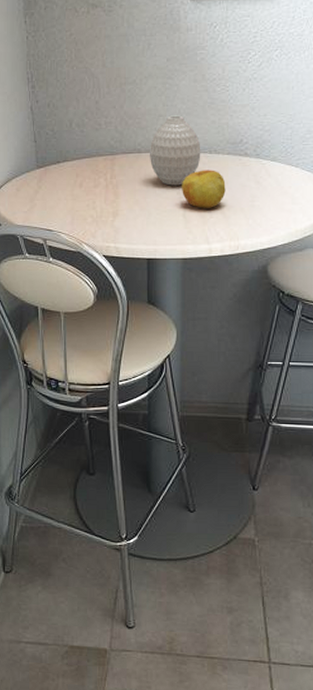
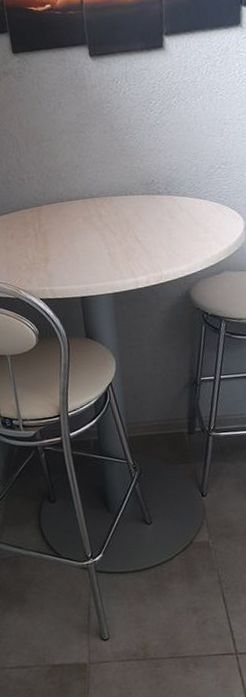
vase: present [150,115,201,186] -> none [71,164,119,229]
apple: present [182,170,226,208] -> none [104,210,145,246]

